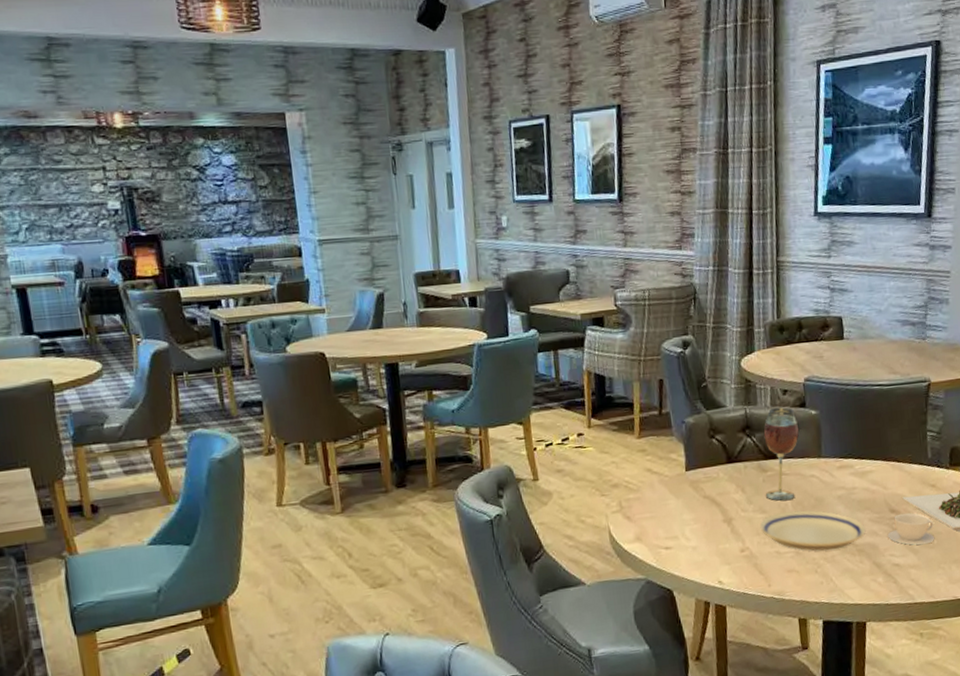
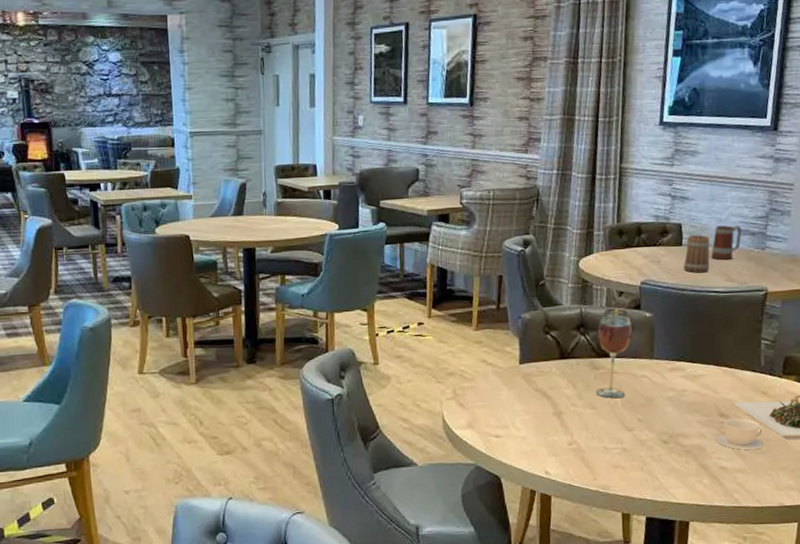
plate: present [760,510,866,551] -> none [589,409,694,449]
beer mug: none [846,327,872,367] -> present [683,234,710,273]
beer mug: none [873,315,903,353] -> present [711,225,742,261]

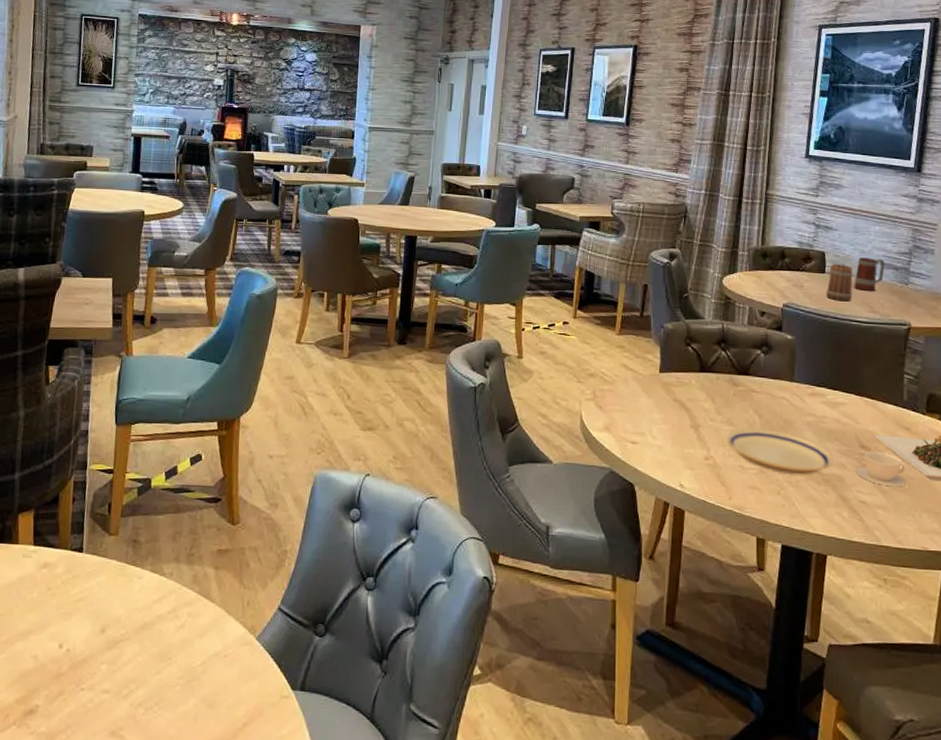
plate: none [589,409,694,449] -> present [726,428,833,474]
wineglass: present [595,308,633,398] -> none [734,327,774,417]

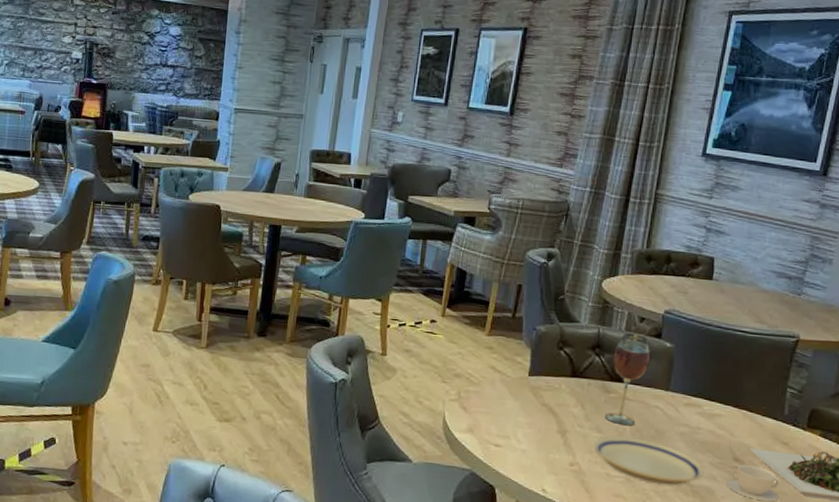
wineglass: none [734,327,774,417] -> present [604,333,651,425]
beer mug: present [826,263,853,302] -> none [711,270,742,311]
beer mug: present [854,257,885,292] -> none [742,265,778,302]

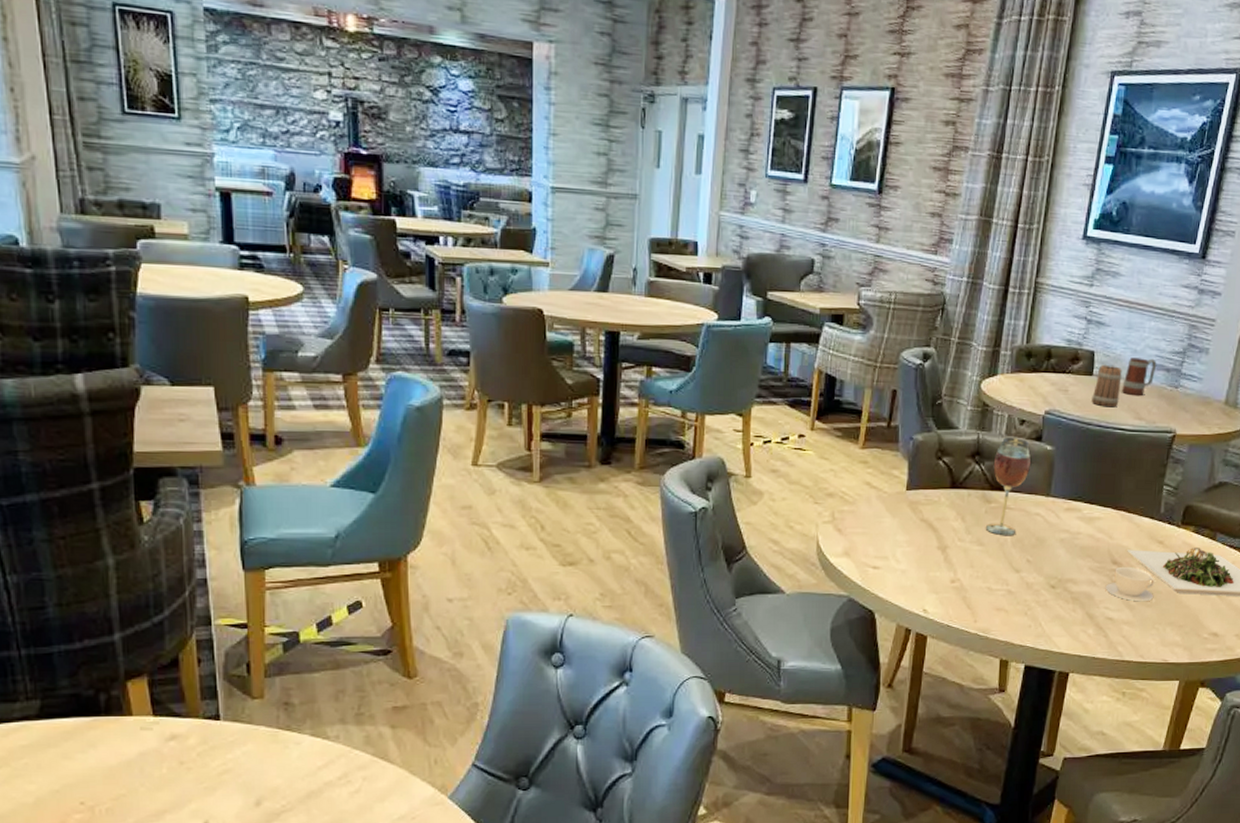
plate: present [593,435,704,485] -> none [975,547,1084,593]
beer mug: none [711,270,742,311] -> present [1092,364,1122,408]
beer mug: none [742,265,778,302] -> present [1122,357,1157,397]

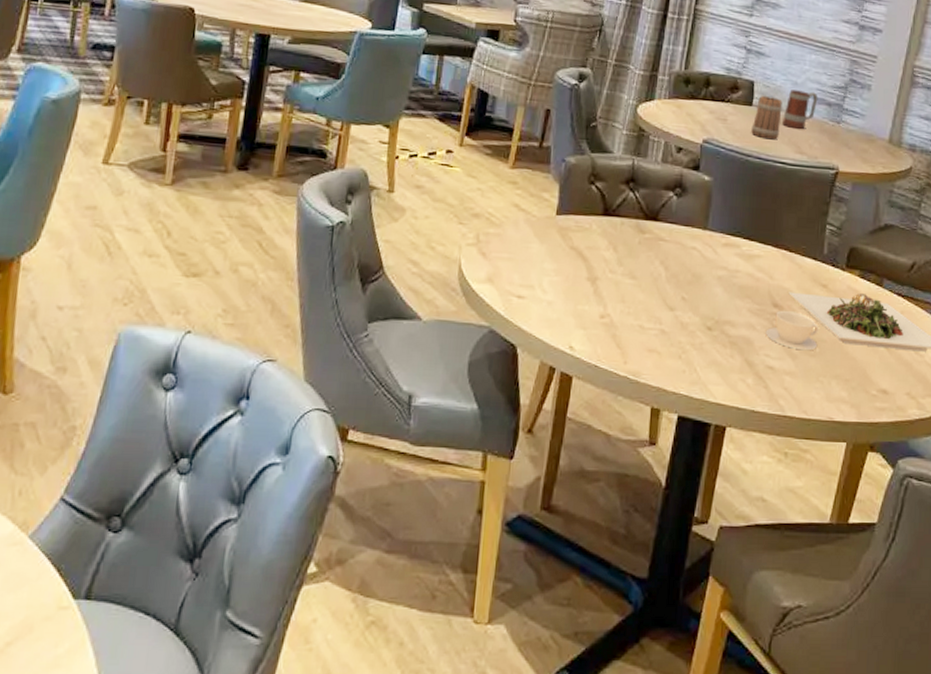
wineglass: present [985,437,1032,535] -> none [638,165,689,269]

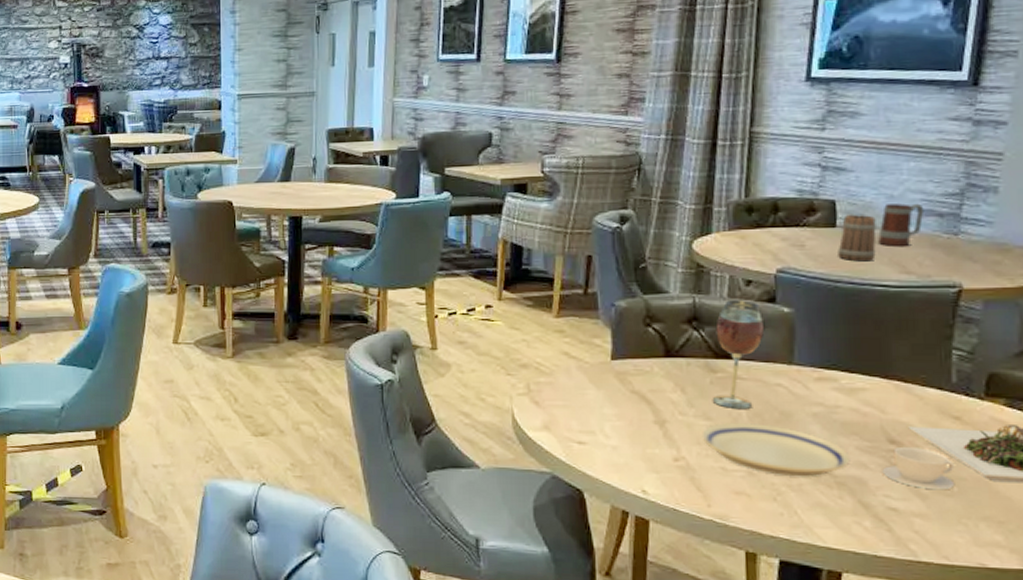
plate: none [626,282,743,336] -> present [701,422,850,476]
wineglass: none [638,165,689,269] -> present [712,300,765,409]

